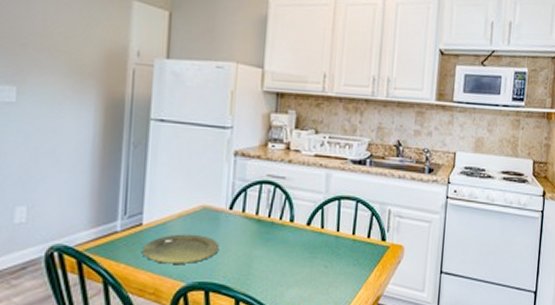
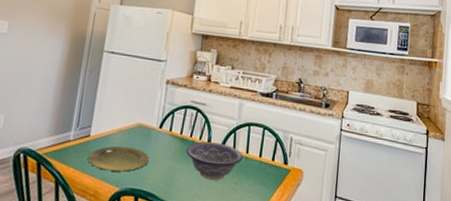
decorative bowl: none [264,222,334,264] -> present [186,141,244,180]

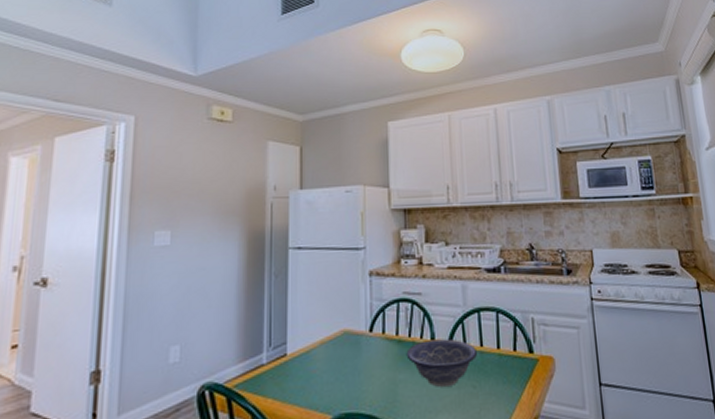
plate: present [88,145,150,172] -> none [289,361,363,396]

